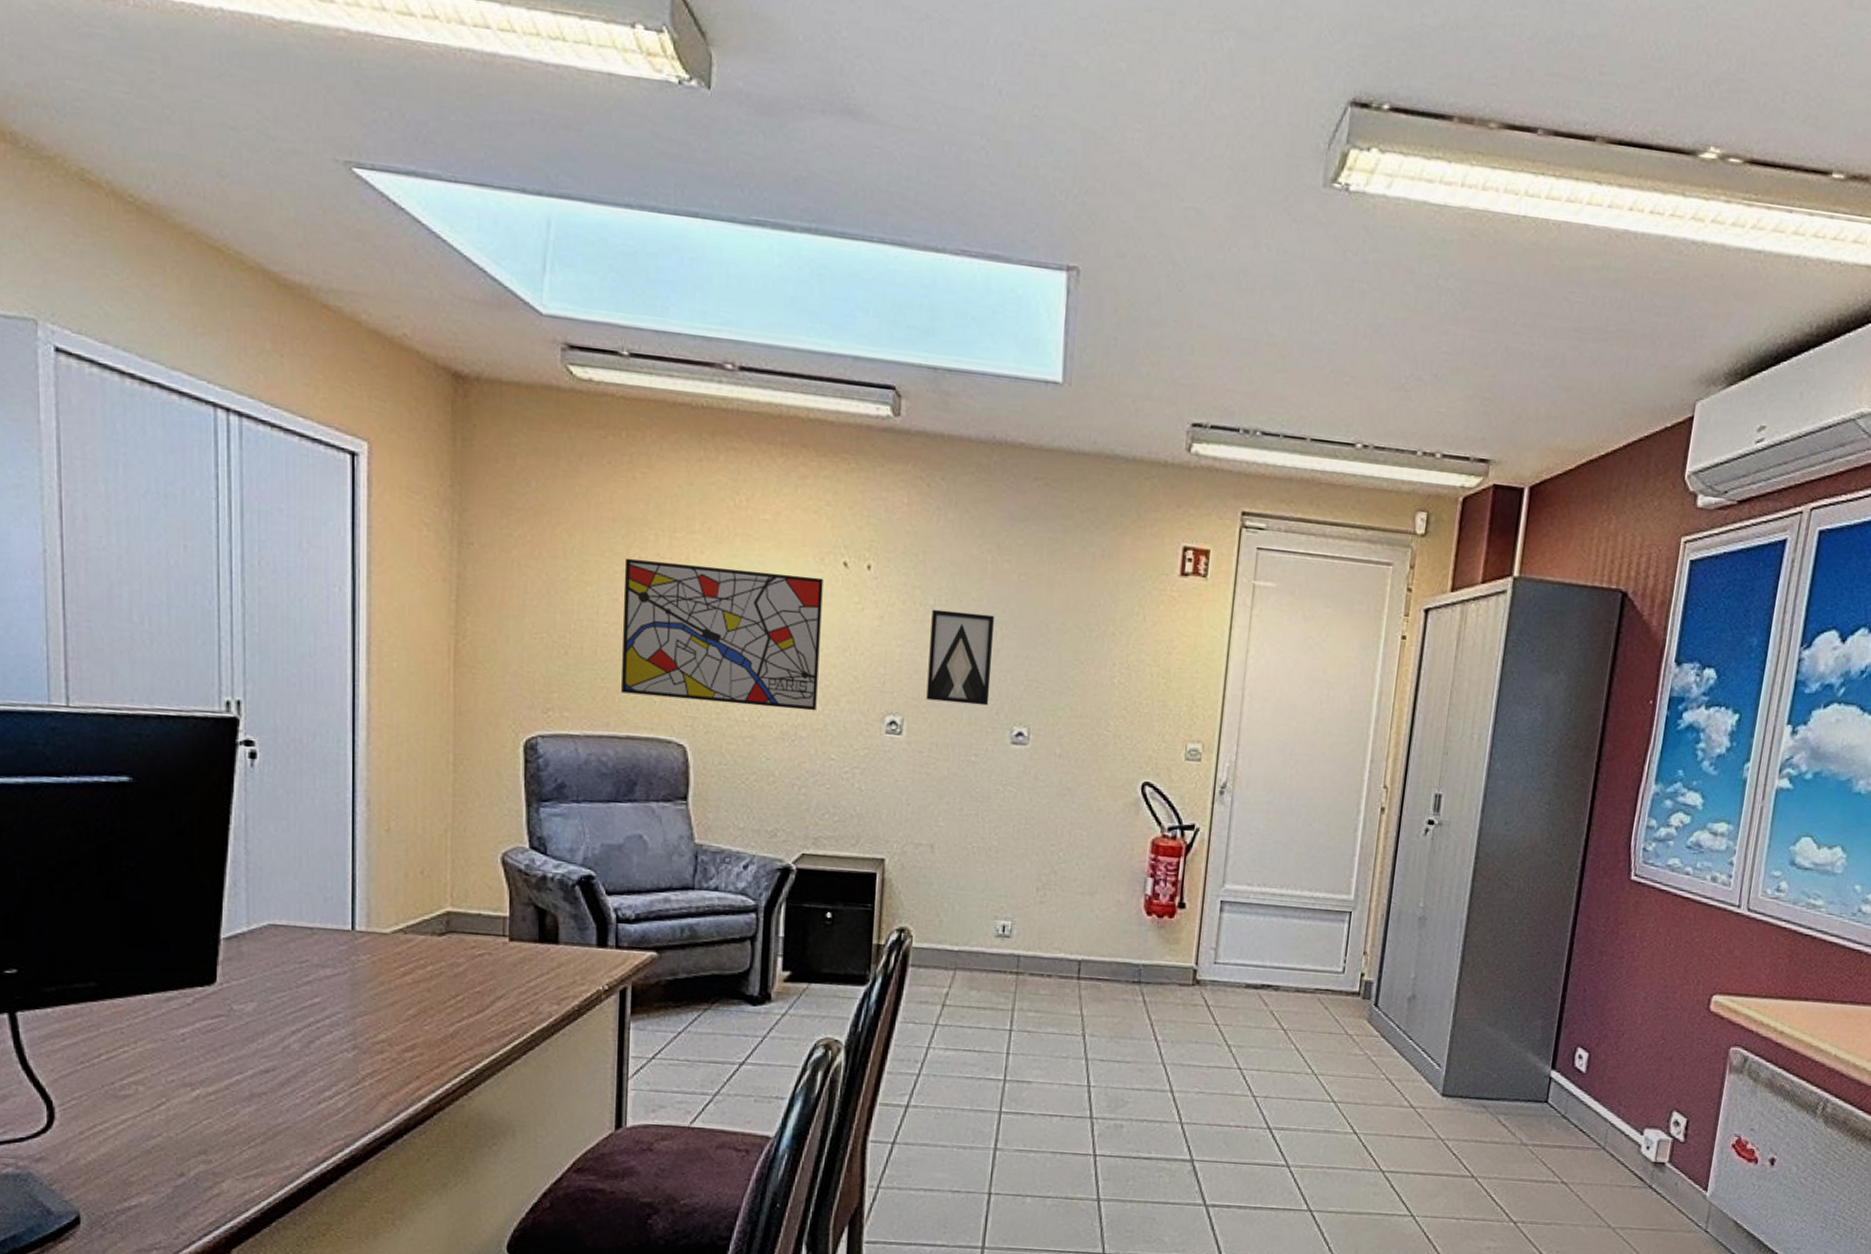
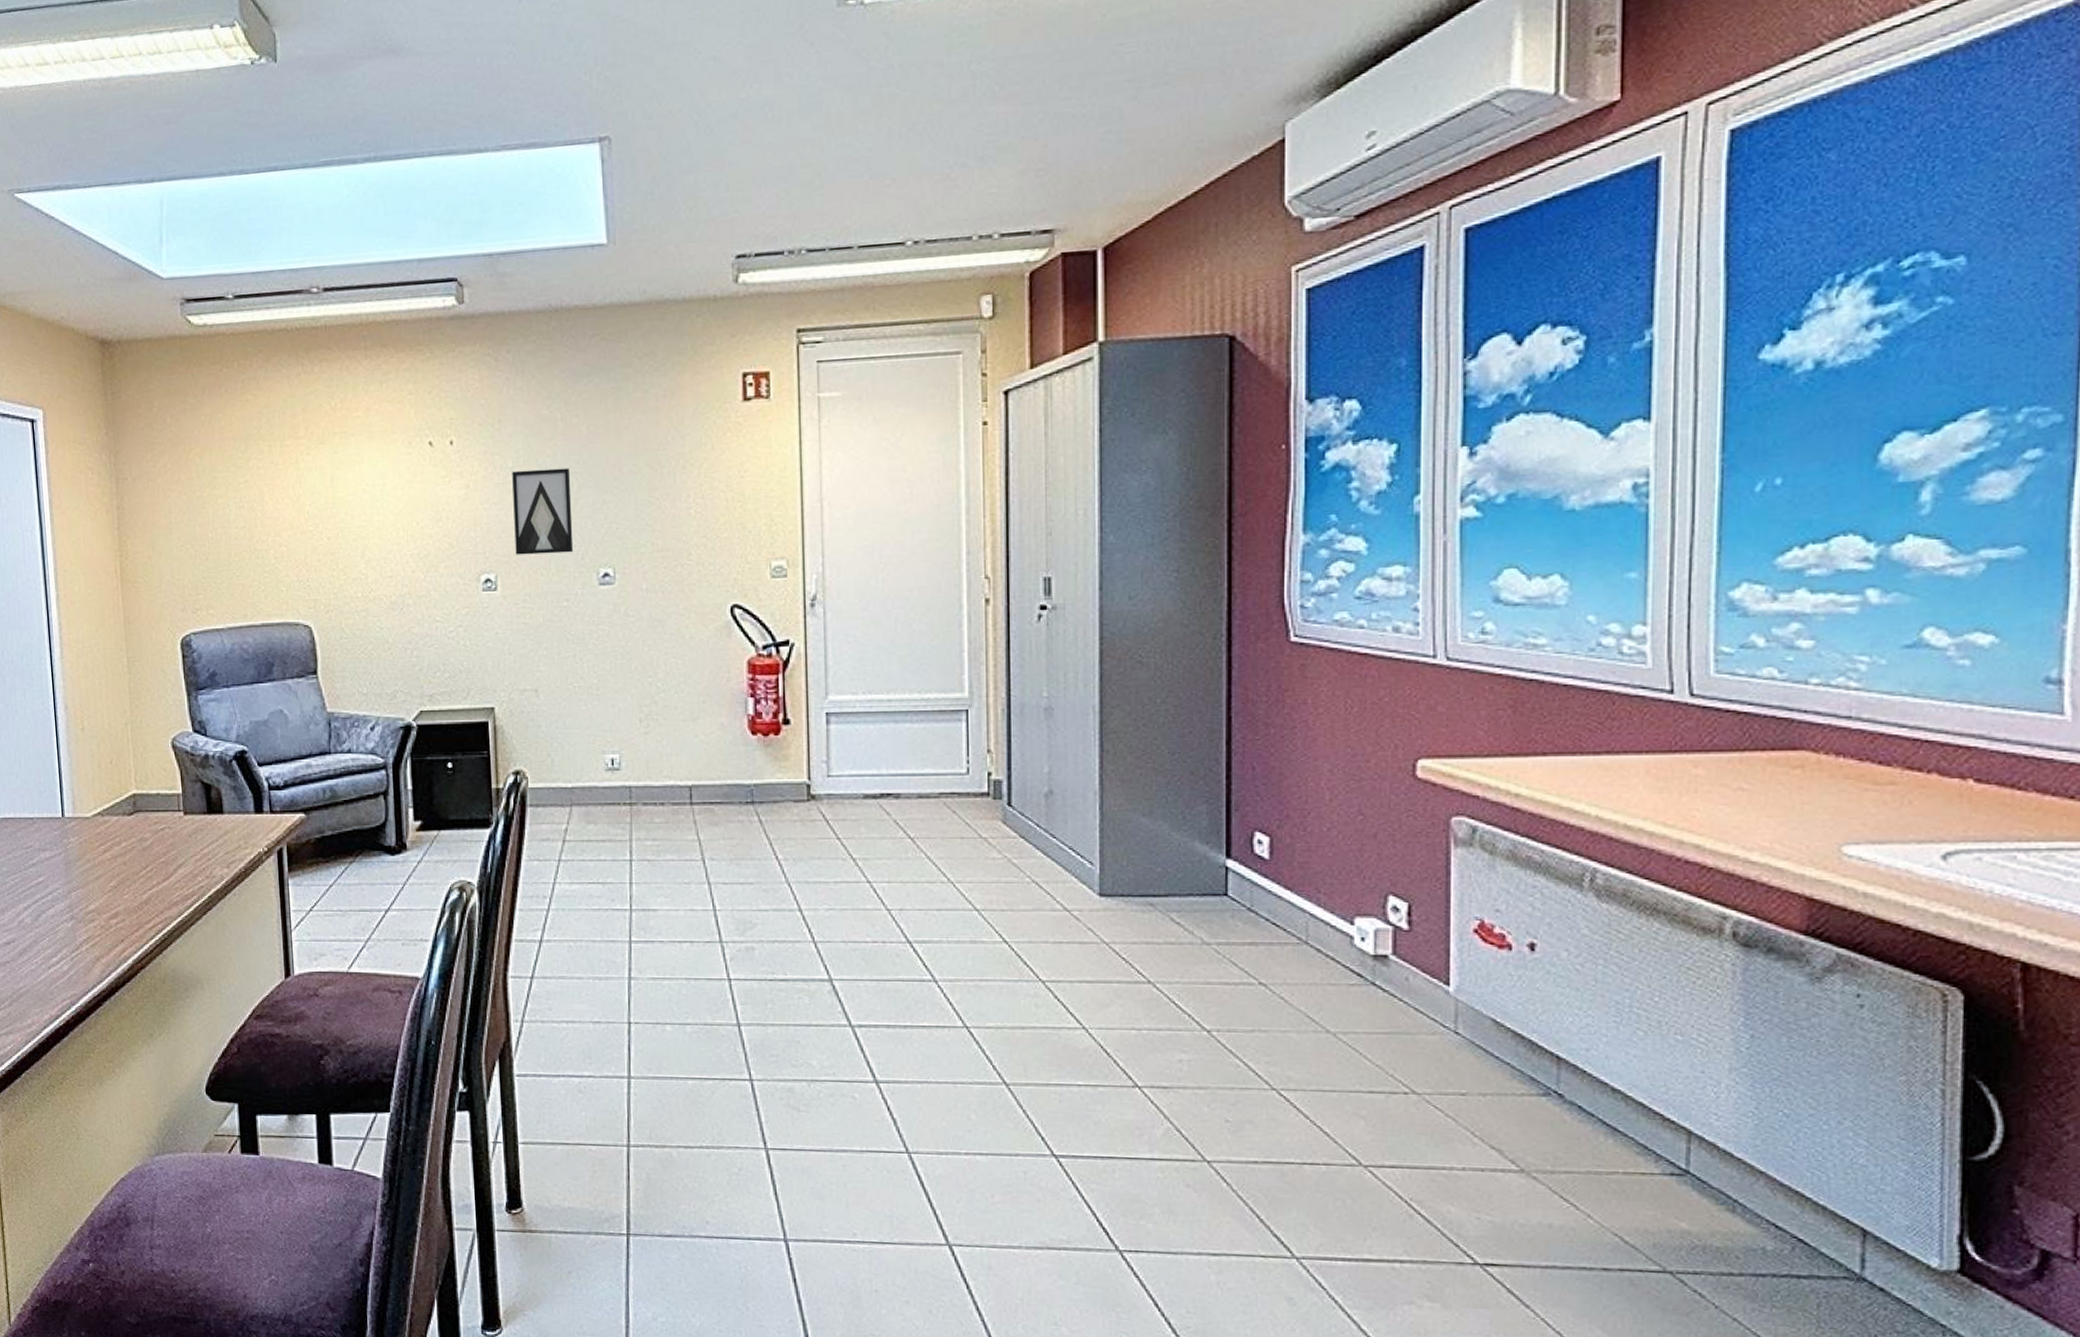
wall art: present [621,557,824,711] -> none [246,459,419,587]

